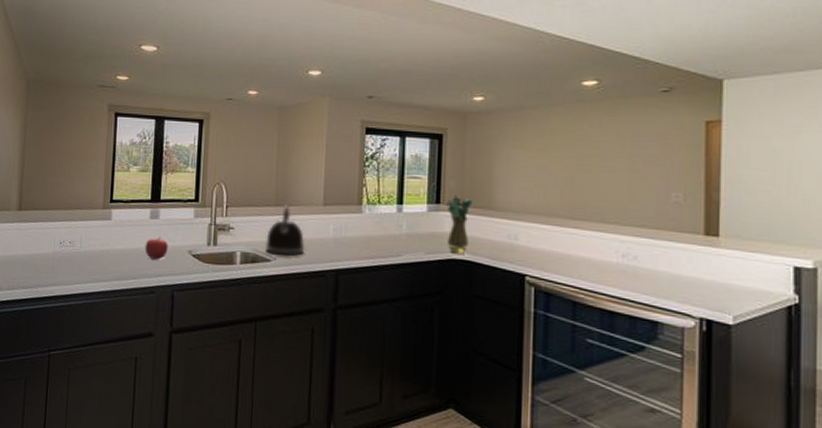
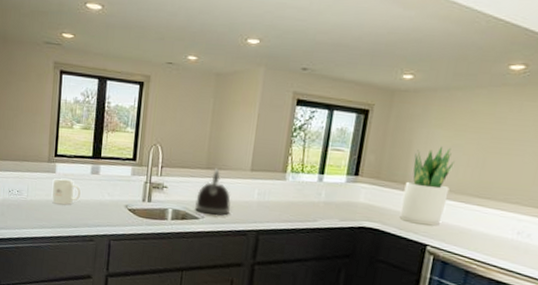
mug: none [107,226,139,255] -> present [52,179,81,206]
fruit: present [144,236,168,260] -> none [85,190,107,212]
vase: present [446,196,473,254] -> none [360,169,389,223]
planter: none [490,167,541,254] -> present [399,146,455,226]

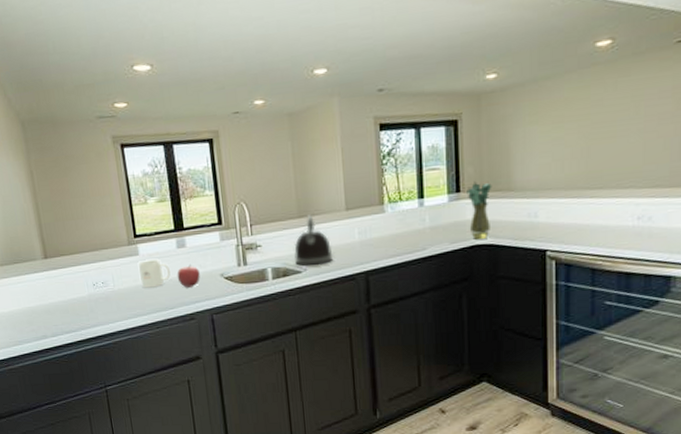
fruit: none [85,190,107,212] -> present [177,264,200,288]
vase: none [360,169,389,223] -> present [466,182,492,239]
planter: present [399,146,455,226] -> none [511,143,558,231]

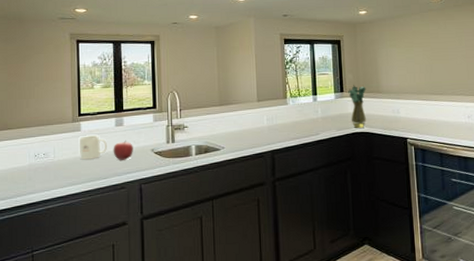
kettle: present [294,215,334,266] -> none [214,104,246,145]

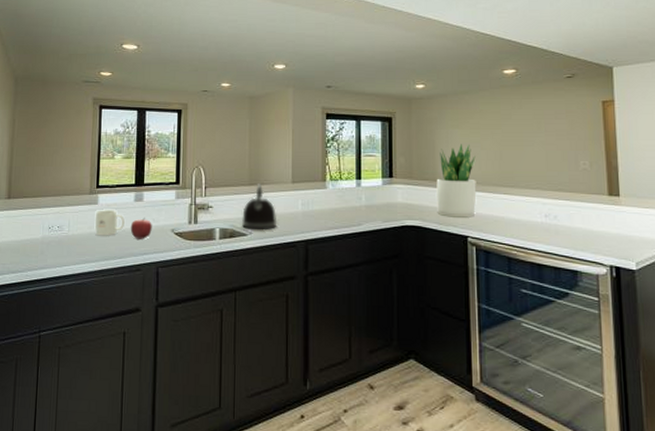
kettle: none [214,104,246,145] -> present [241,184,277,231]
vase: present [348,85,366,128] -> none [398,170,420,221]
planter: none [380,60,413,123] -> present [436,144,477,218]

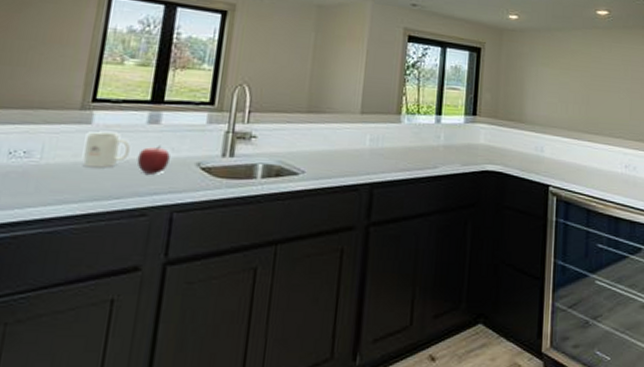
kettle: present [241,184,277,231] -> none [292,111,338,170]
planter: present [436,144,477,218] -> none [520,84,564,165]

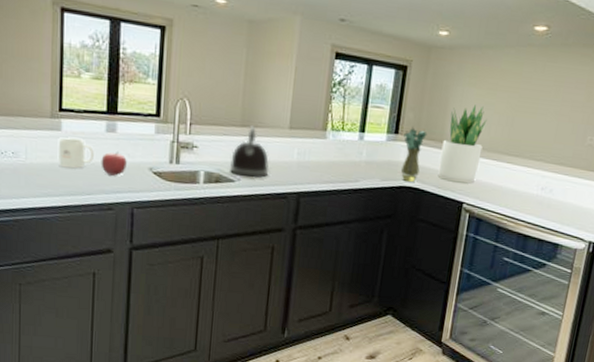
kettle: none [292,111,338,170] -> present [229,126,269,178]
vase: none [481,108,506,165] -> present [400,127,428,182]
planter: none [520,84,564,165] -> present [437,104,487,184]

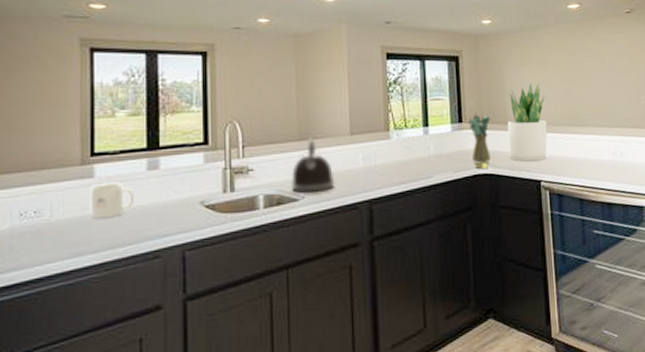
fruit: present [101,151,127,176] -> none [143,189,173,218]

